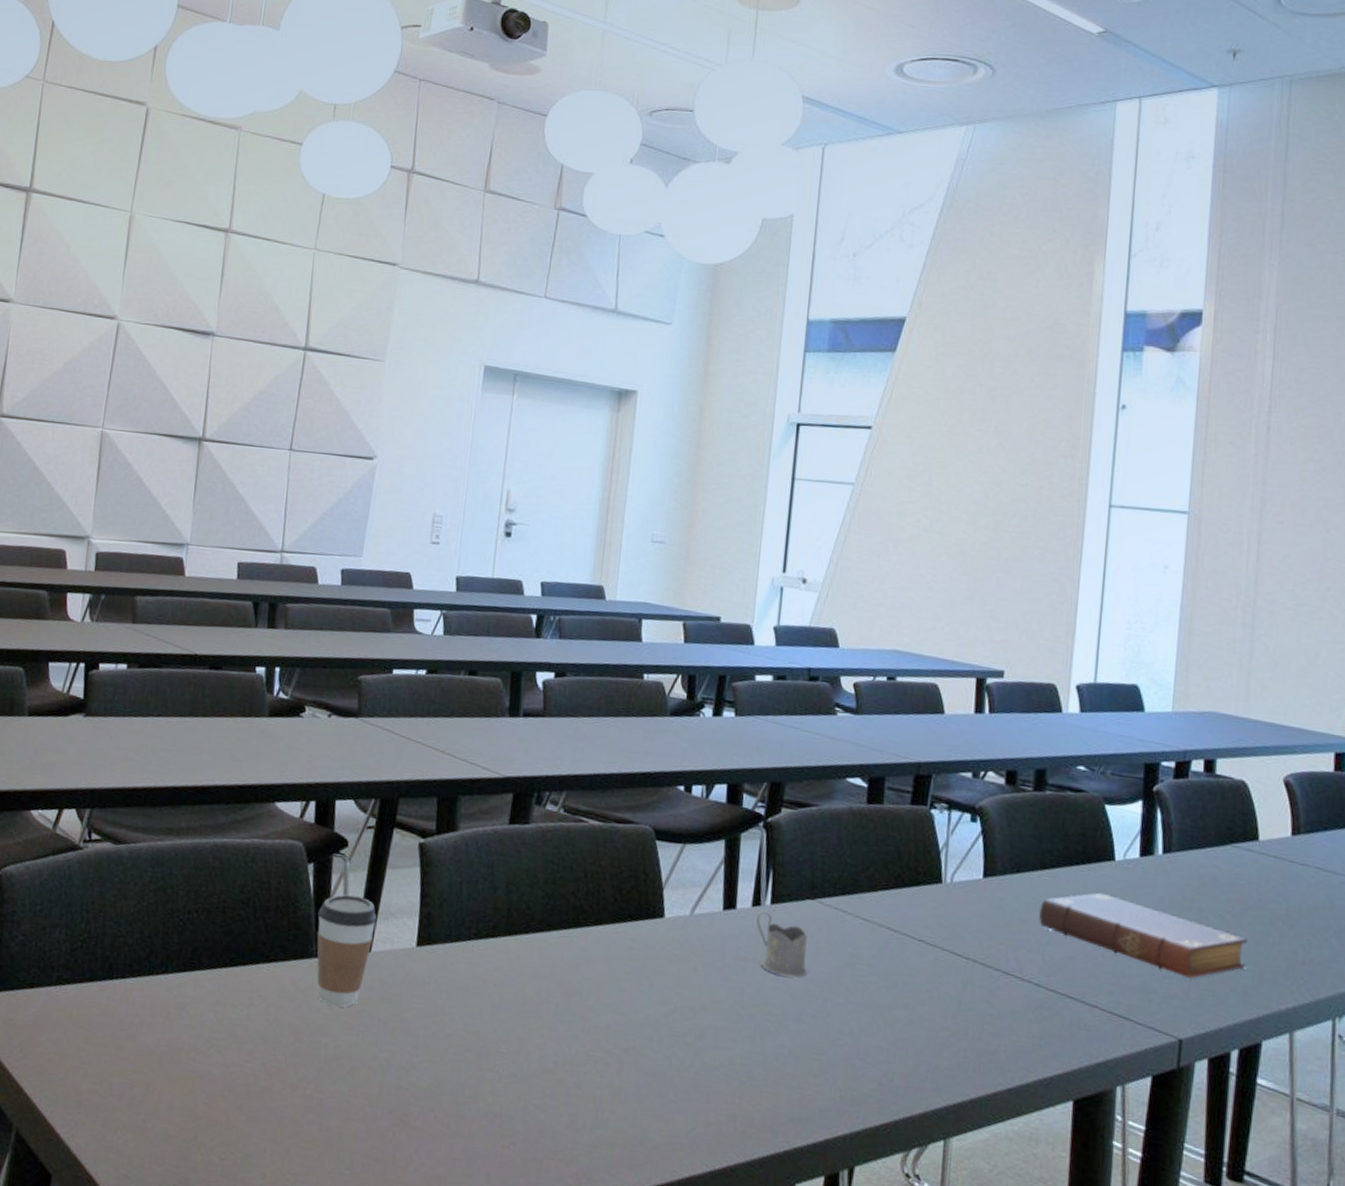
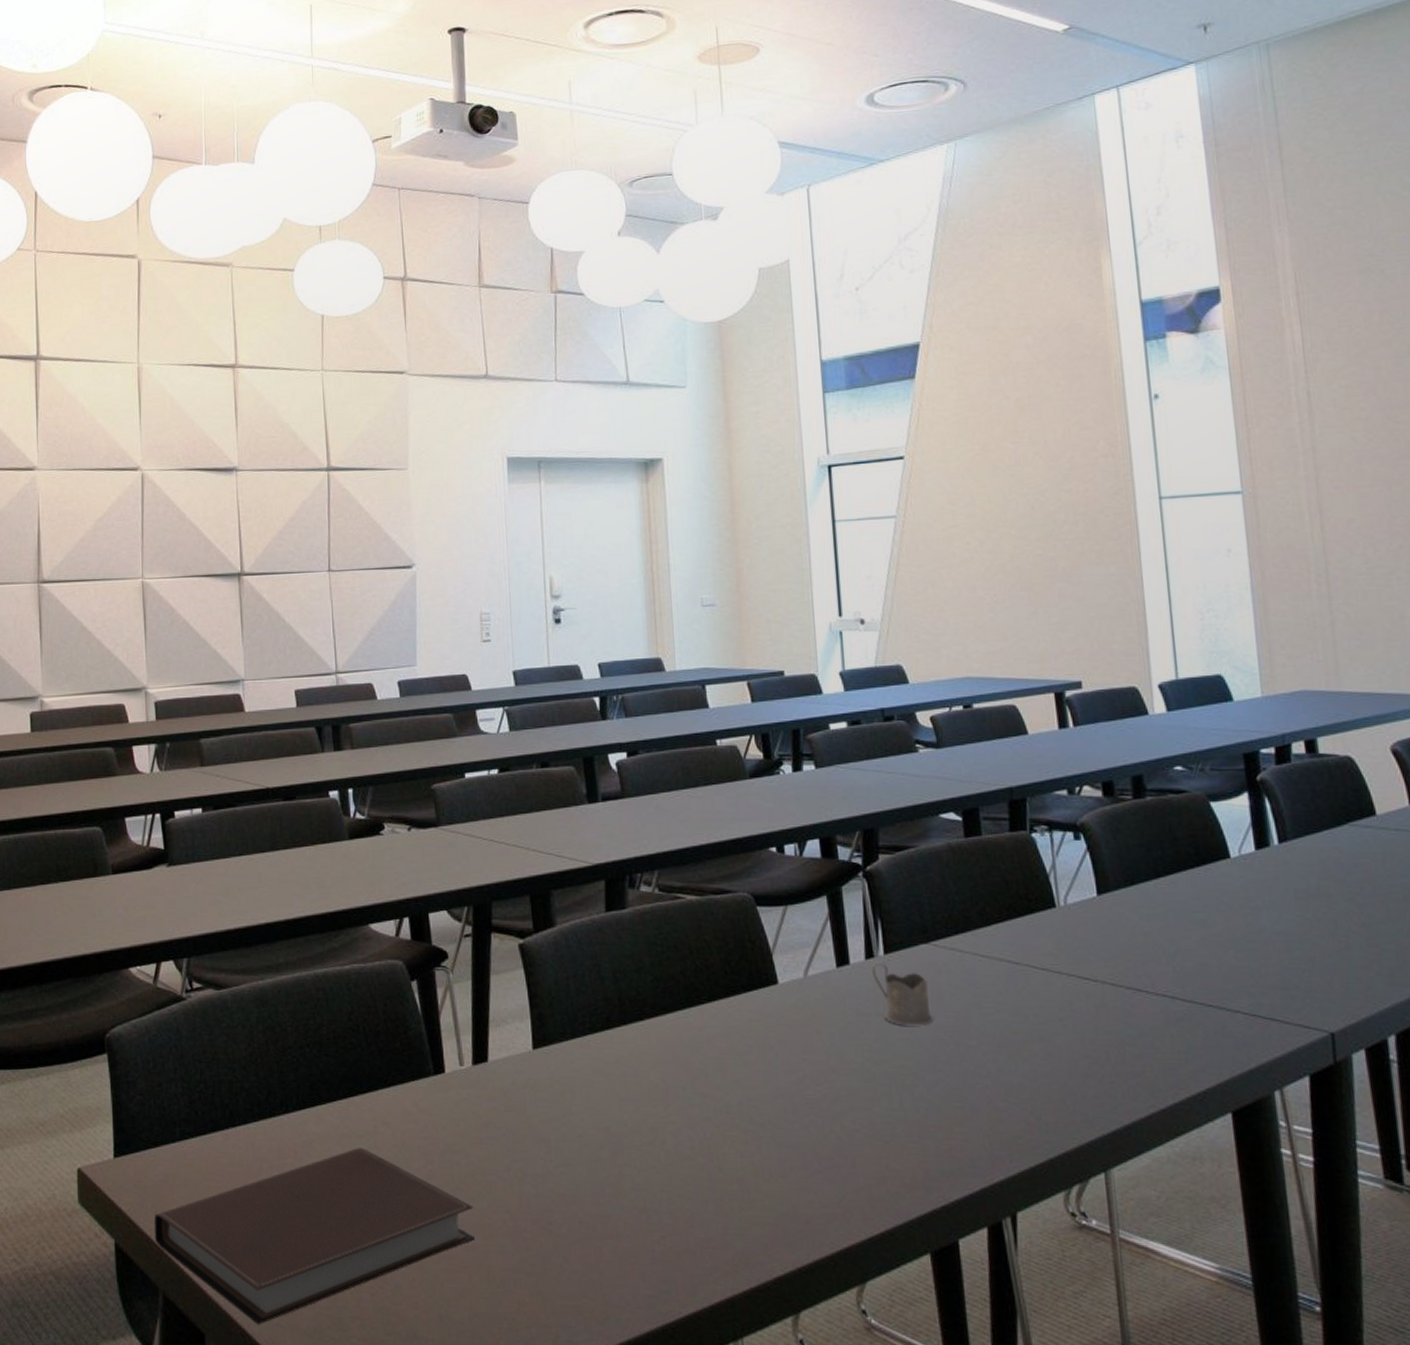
notebook: none [16,1016,334,1174] -> present [153,1147,475,1325]
coffee cup: present [317,894,377,1007] -> none [428,1007,489,1122]
book: present [1039,892,1248,978] -> none [1161,893,1386,968]

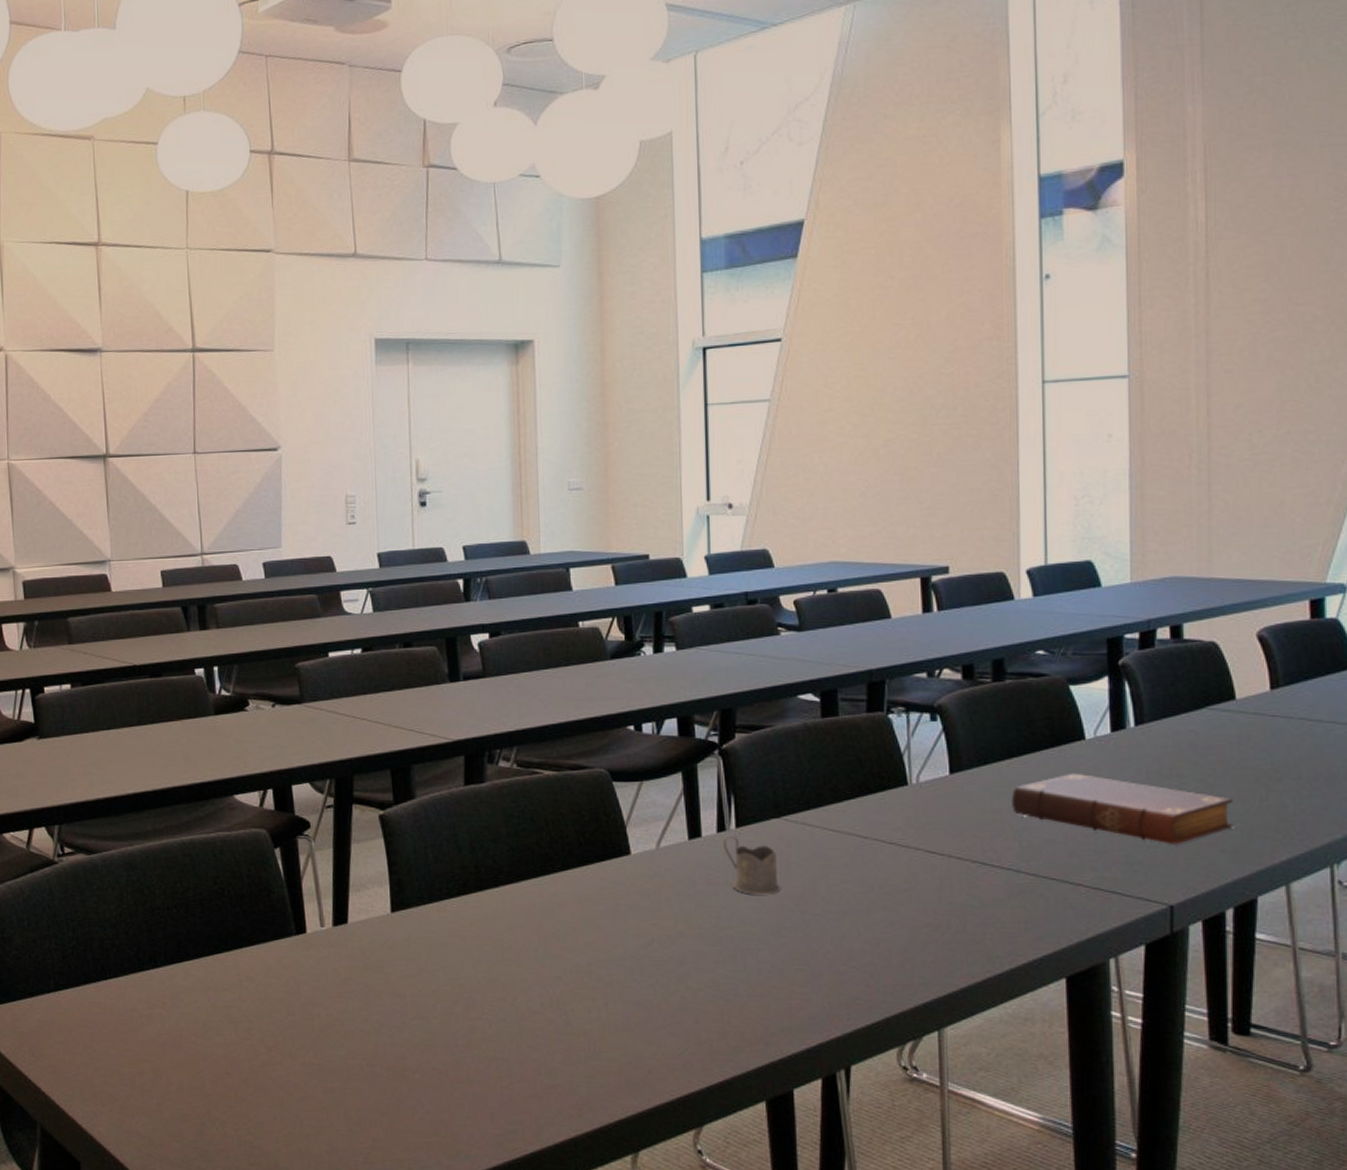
notebook: present [153,1147,475,1325] -> none [31,999,333,1155]
book: none [1161,893,1386,968] -> present [1012,773,1234,845]

